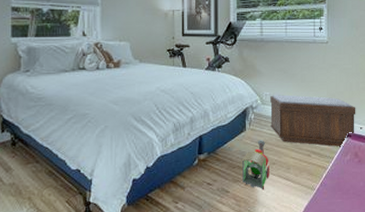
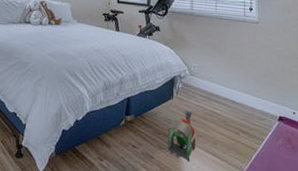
bench: present [270,95,356,147] -> none [198,67,288,130]

